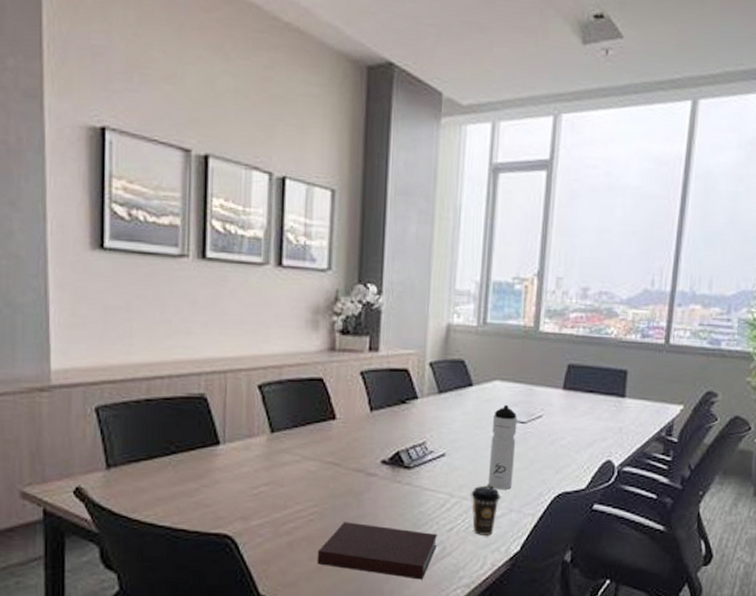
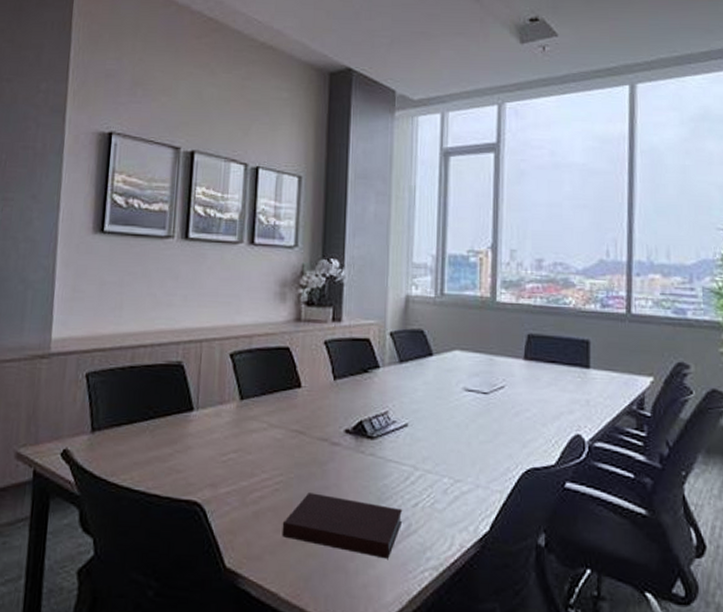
coffee cup: present [471,486,500,535] -> none [435,459,465,513]
water bottle: present [487,405,517,489] -> none [452,375,479,463]

